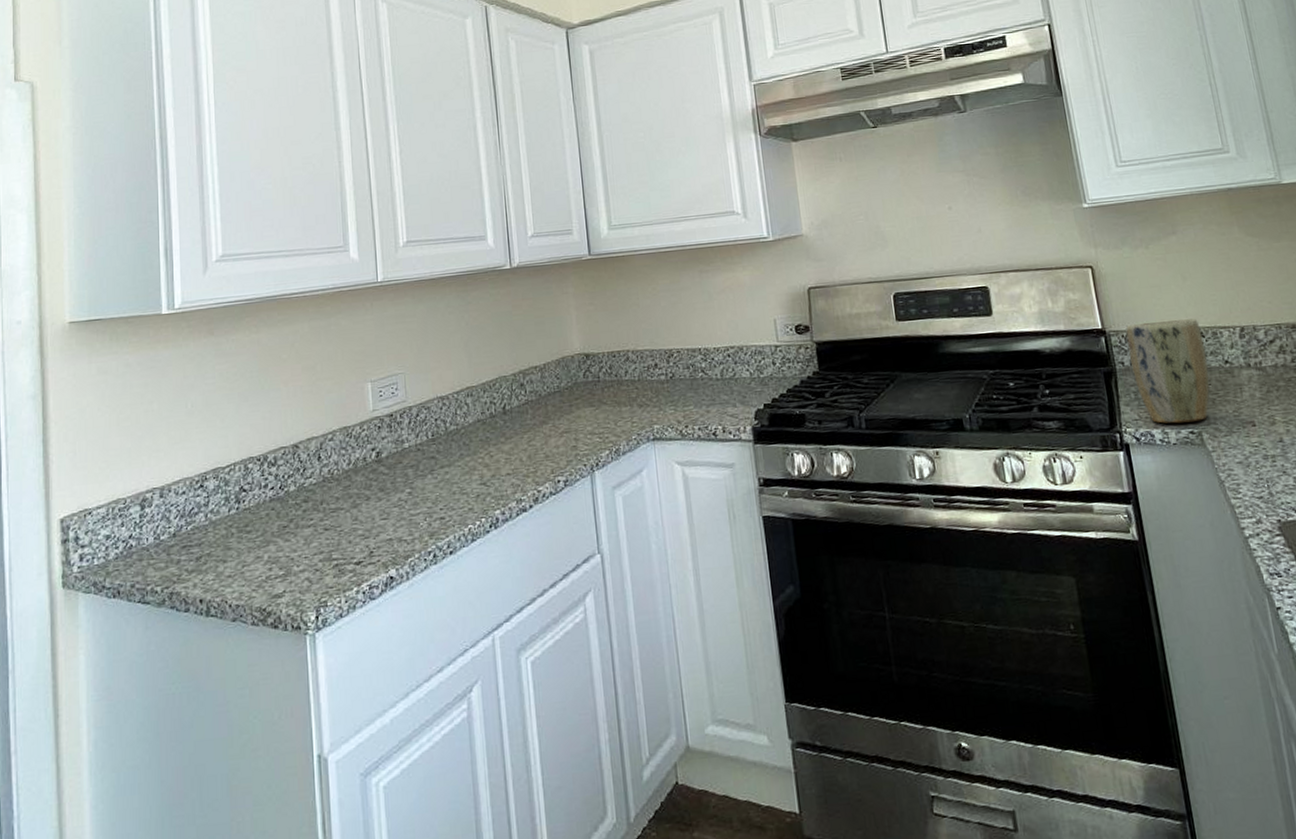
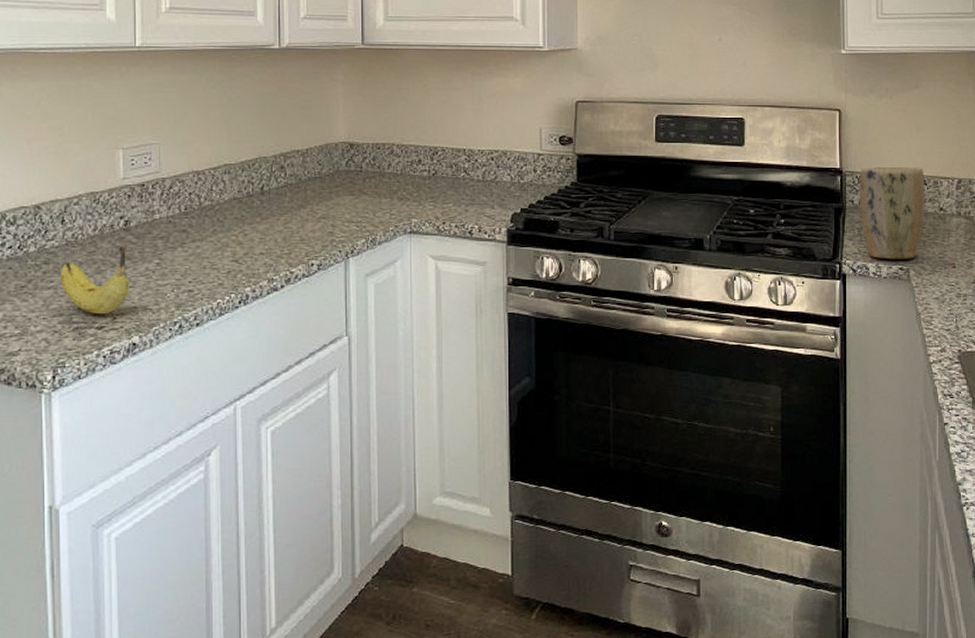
fruit: none [319,474,384,550] -> present [60,243,129,315]

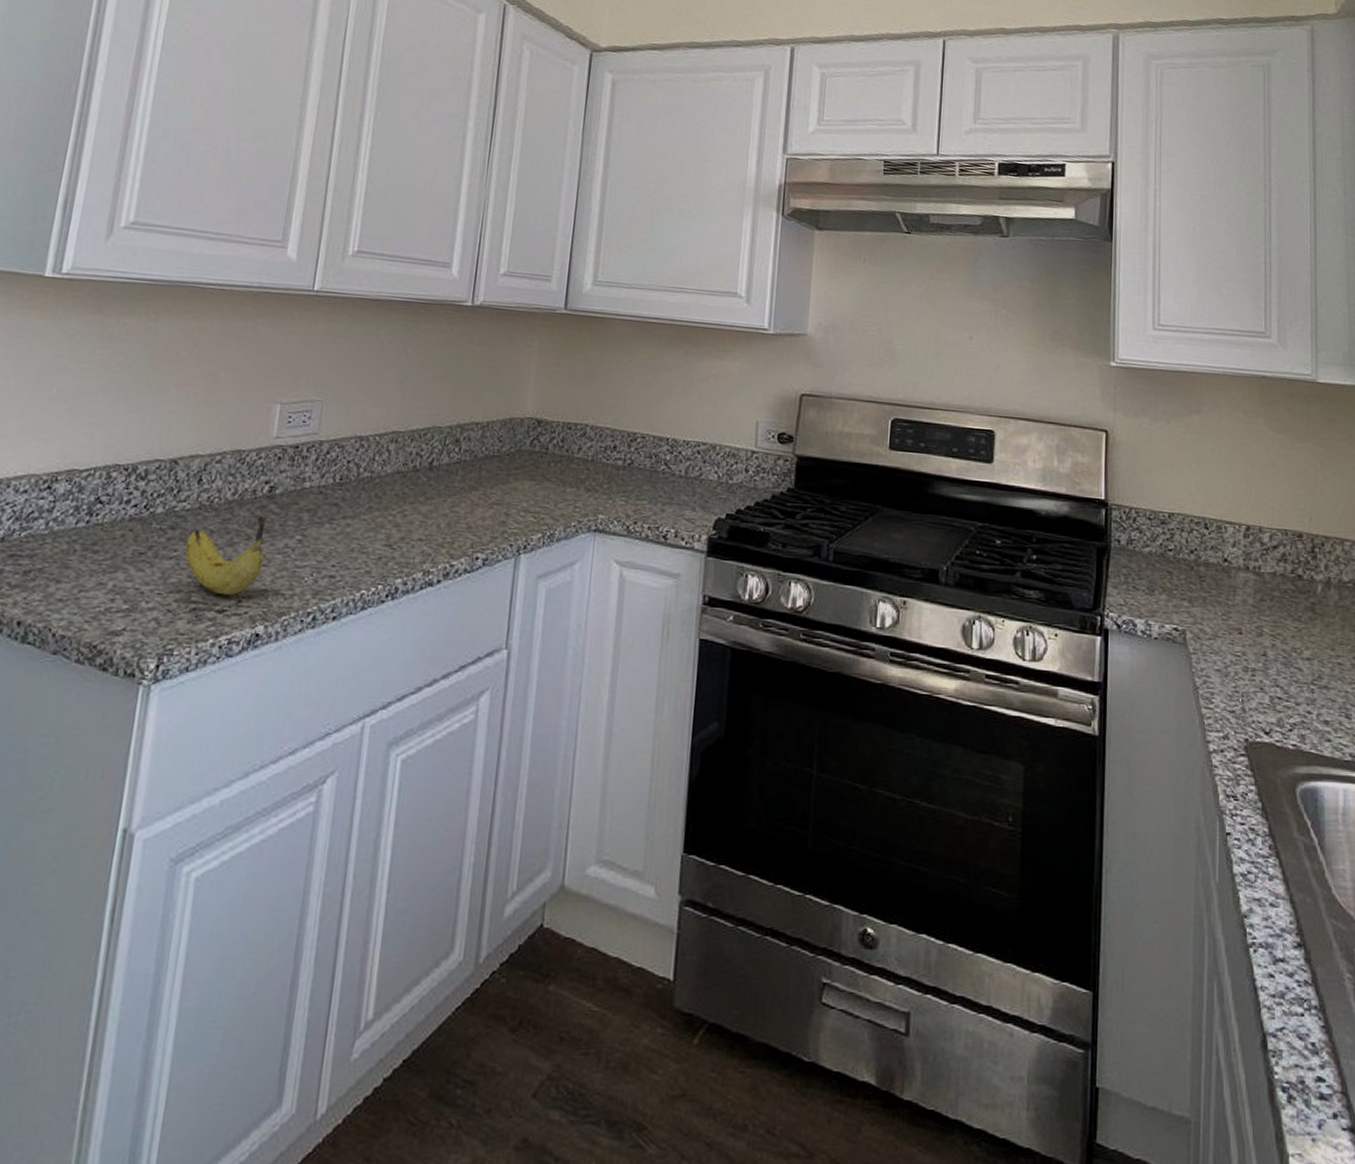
plant pot: present [860,166,925,260] -> none [1128,501,1206,619]

